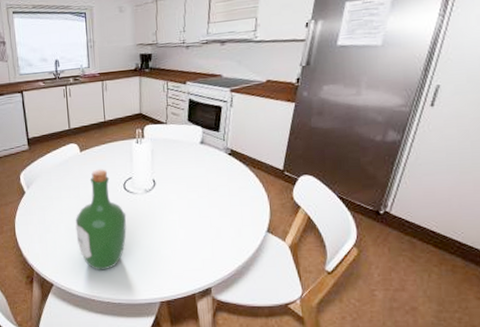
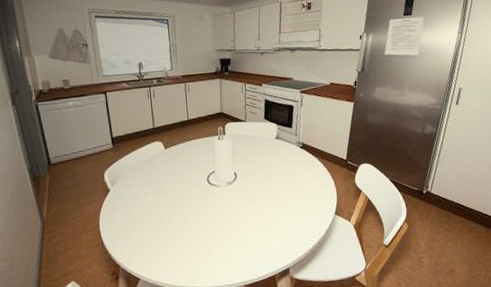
wine bottle: present [75,169,127,270] -> none [161,164,211,261]

